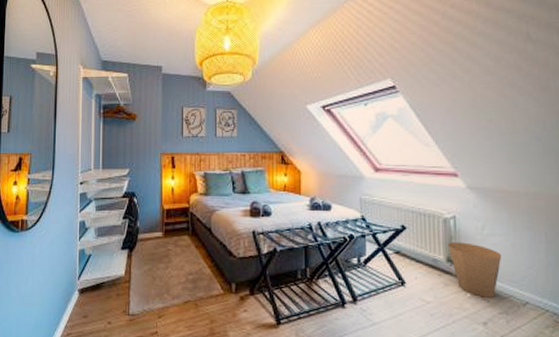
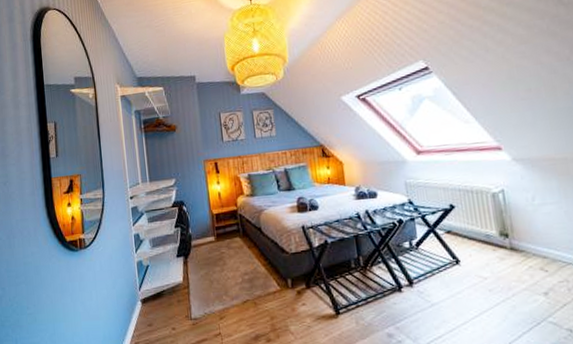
trash can: present [448,242,502,298] -> none [499,215,557,268]

